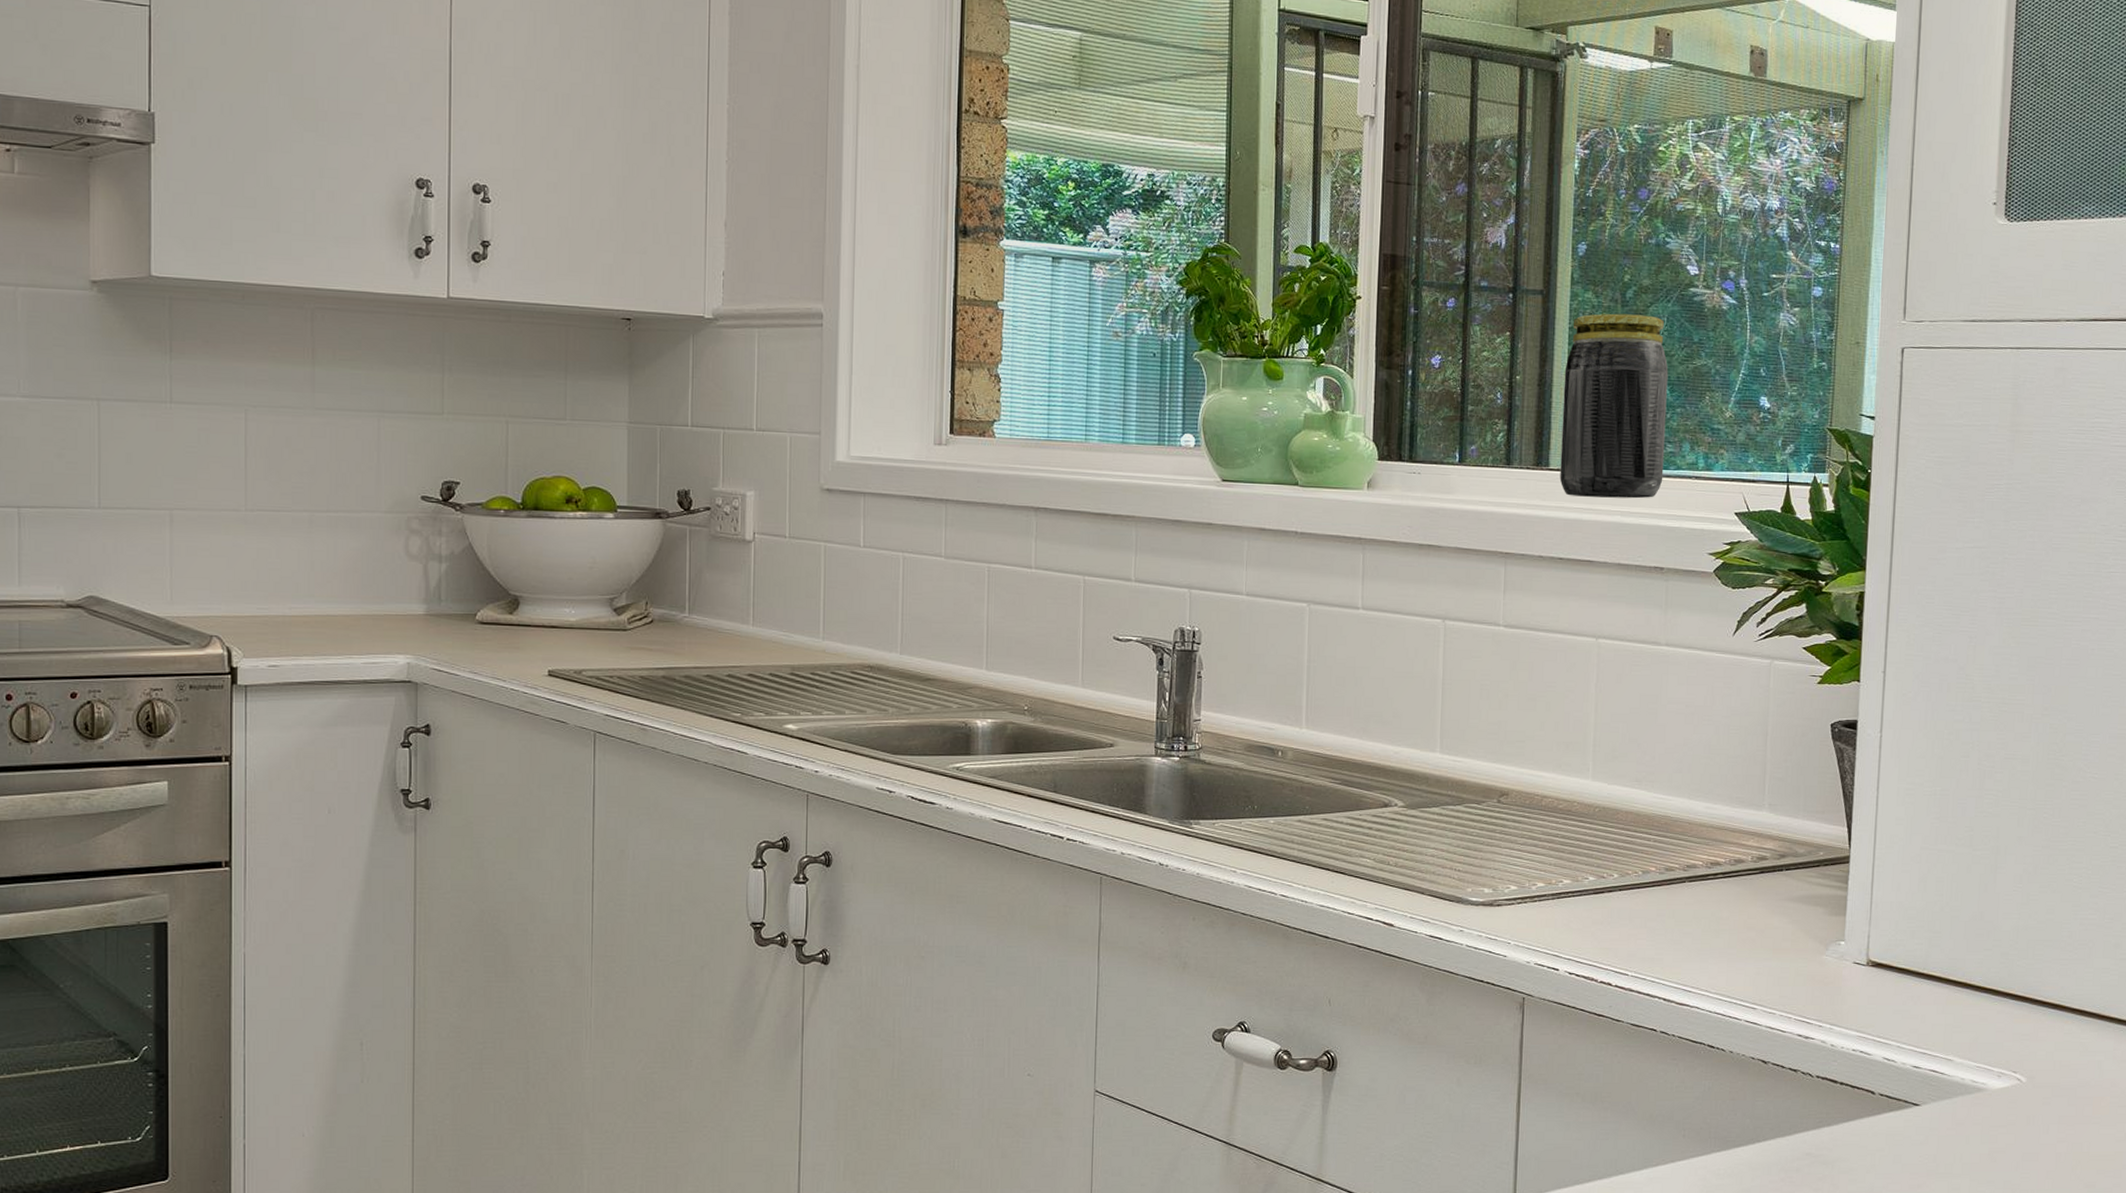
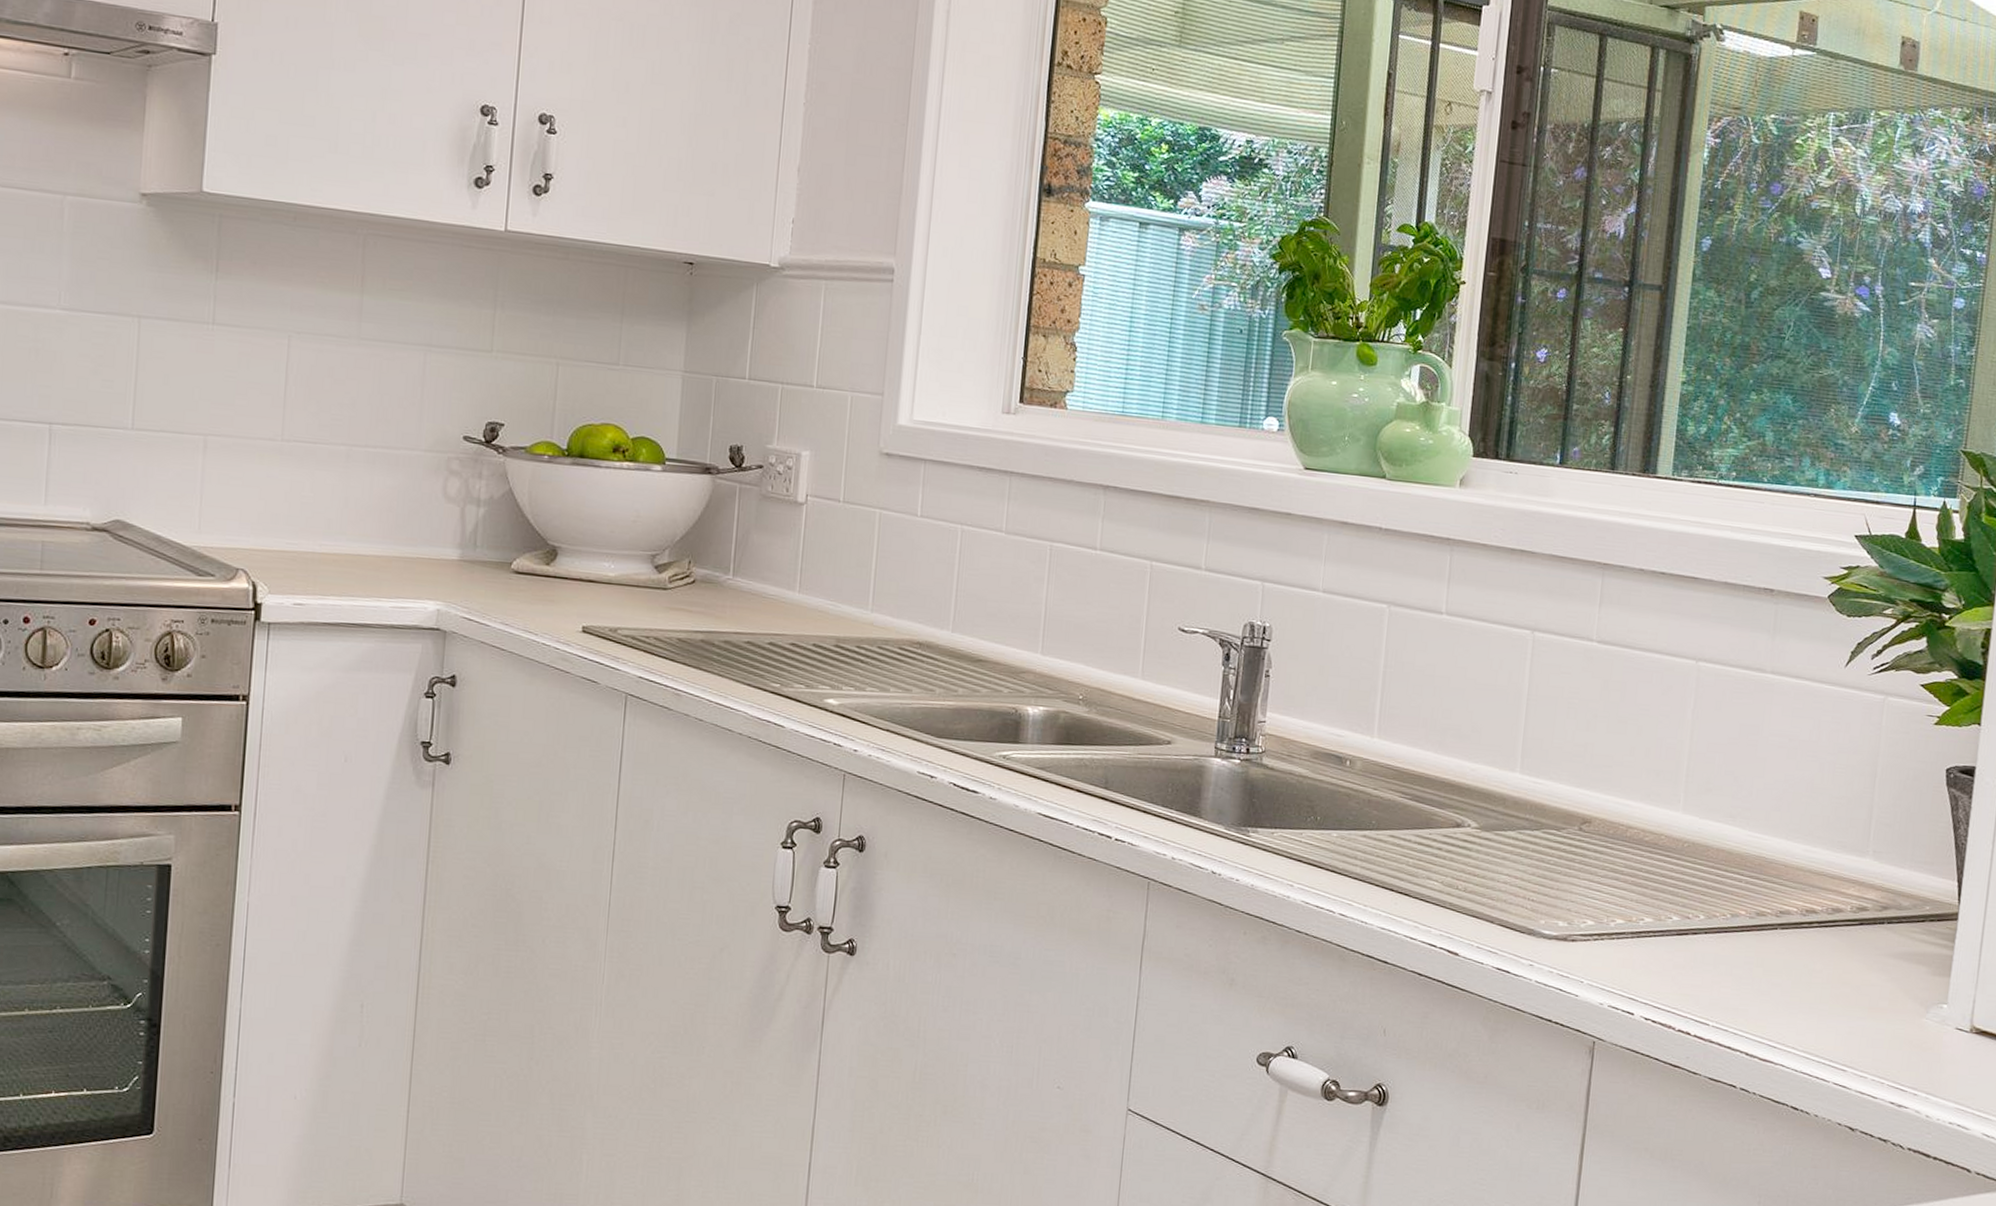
jar: present [1559,313,1669,499] -> none [1667,314,1792,515]

